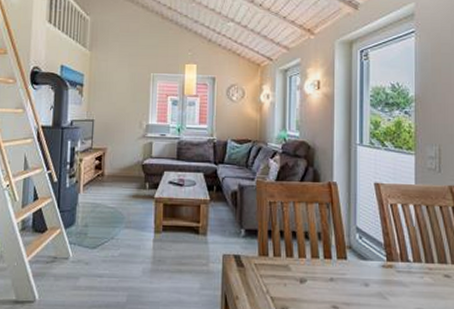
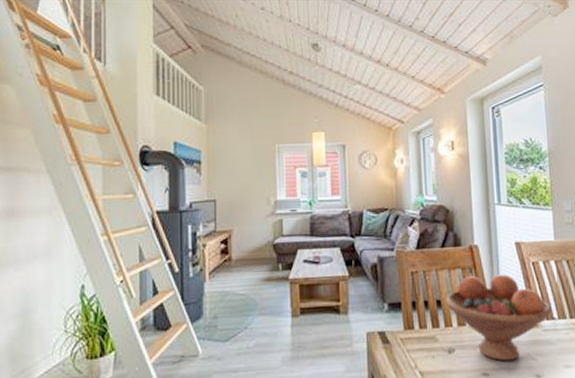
fruit bowl: none [301,210,407,297] -> present [446,274,552,362]

